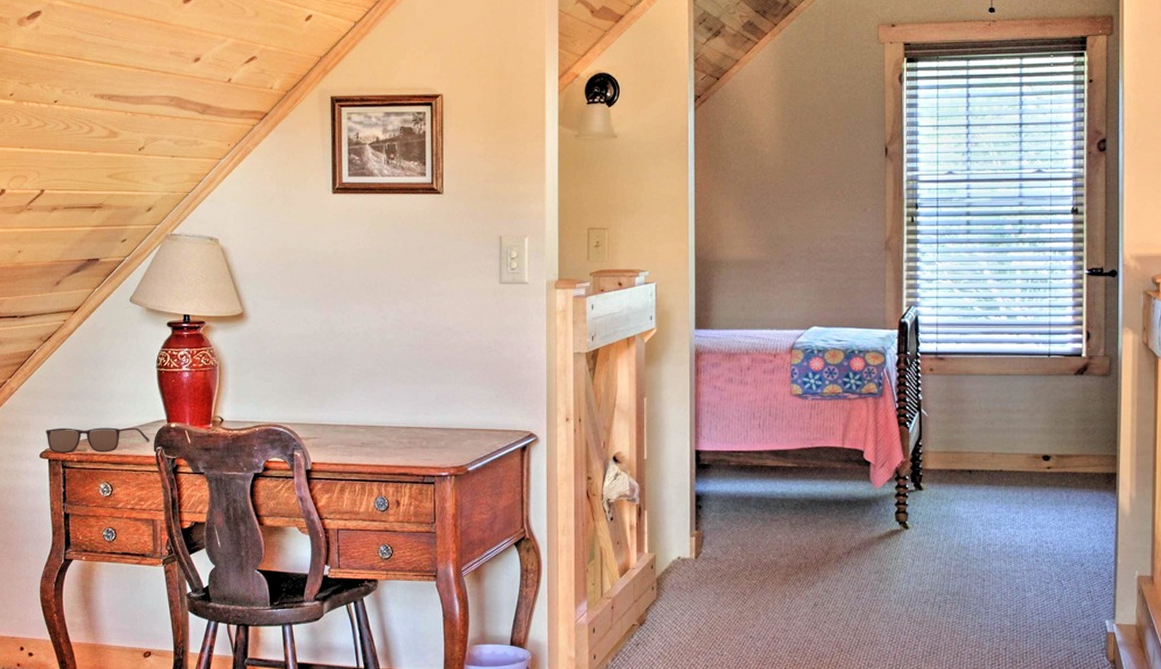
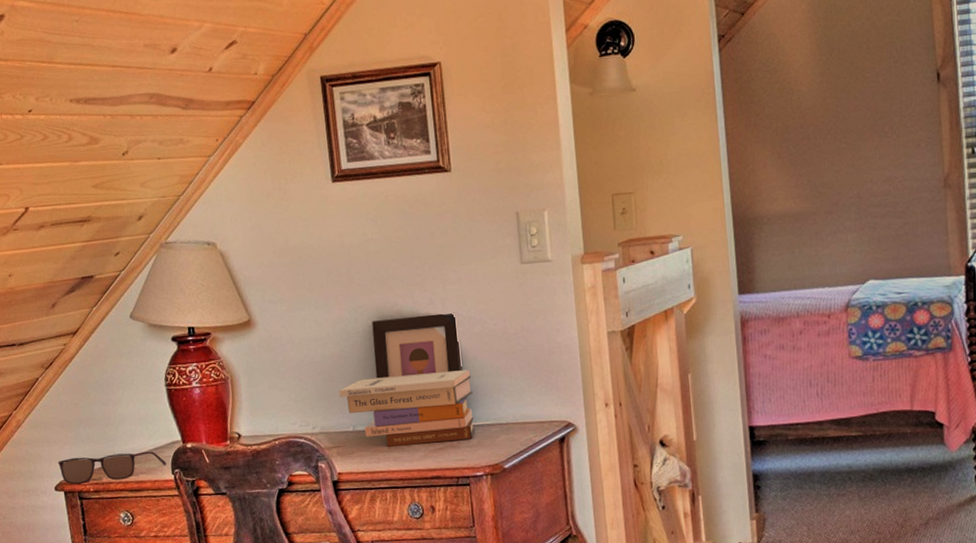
books: none [320,376,445,443] -> present [338,369,476,448]
picture frame: none [356,324,437,378] -> present [372,314,463,379]

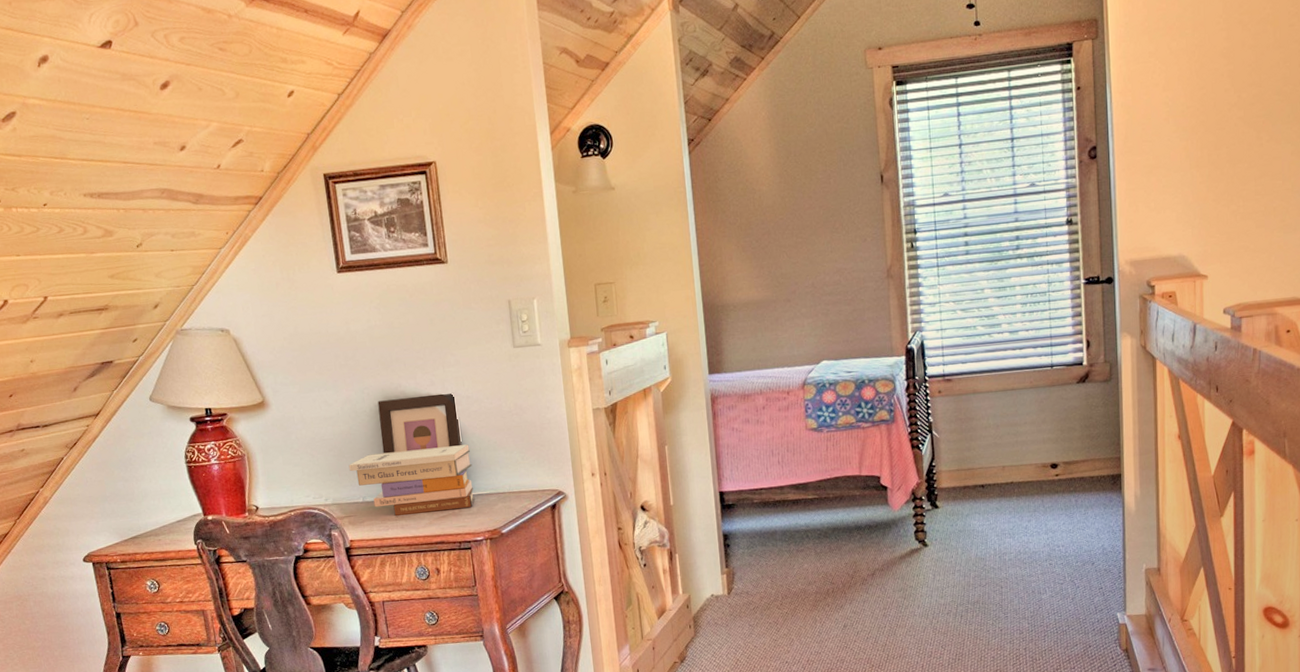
eyeglasses: present [58,451,167,485] -> none [85,523,190,557]

